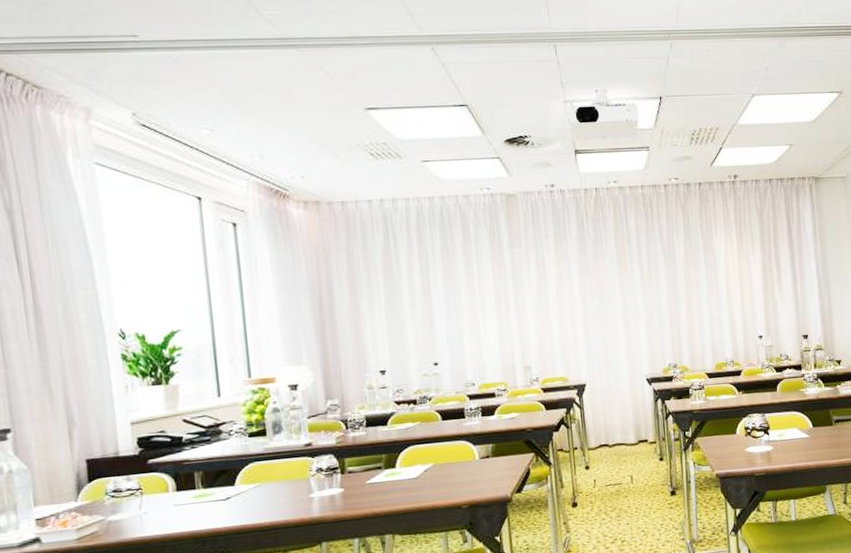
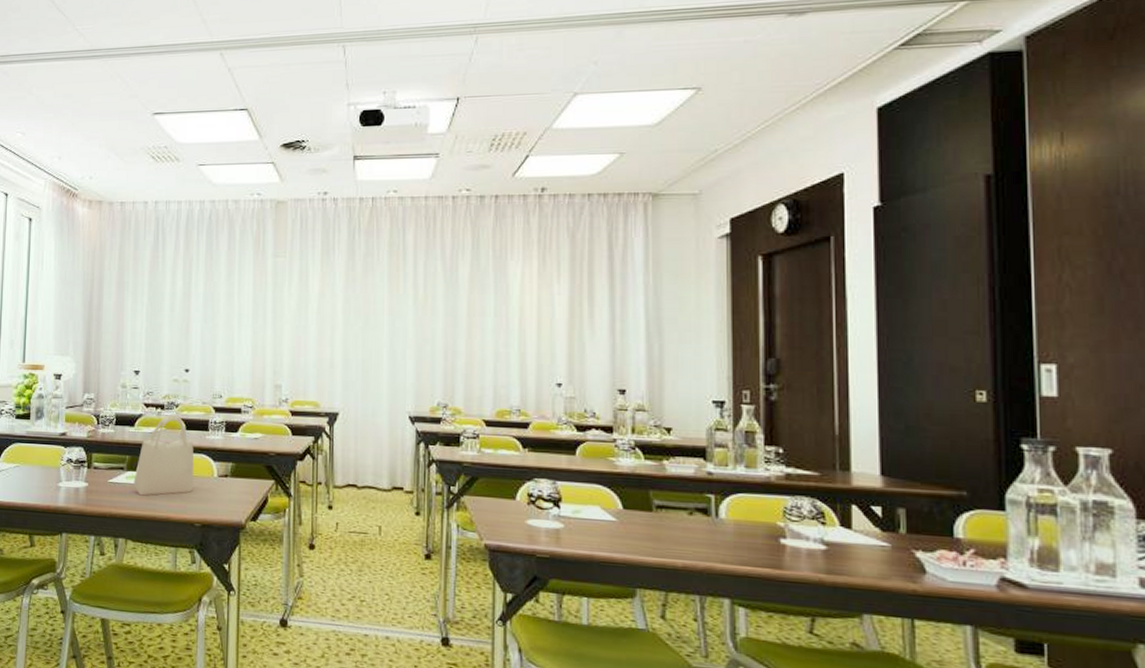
handbag: none [393,407,457,491] -> present [133,414,194,496]

